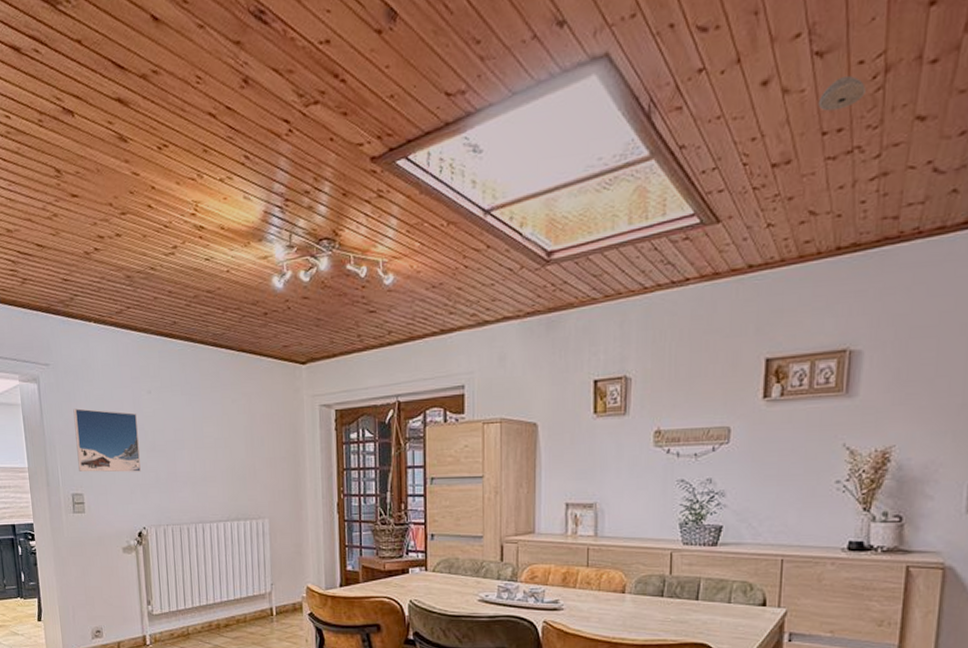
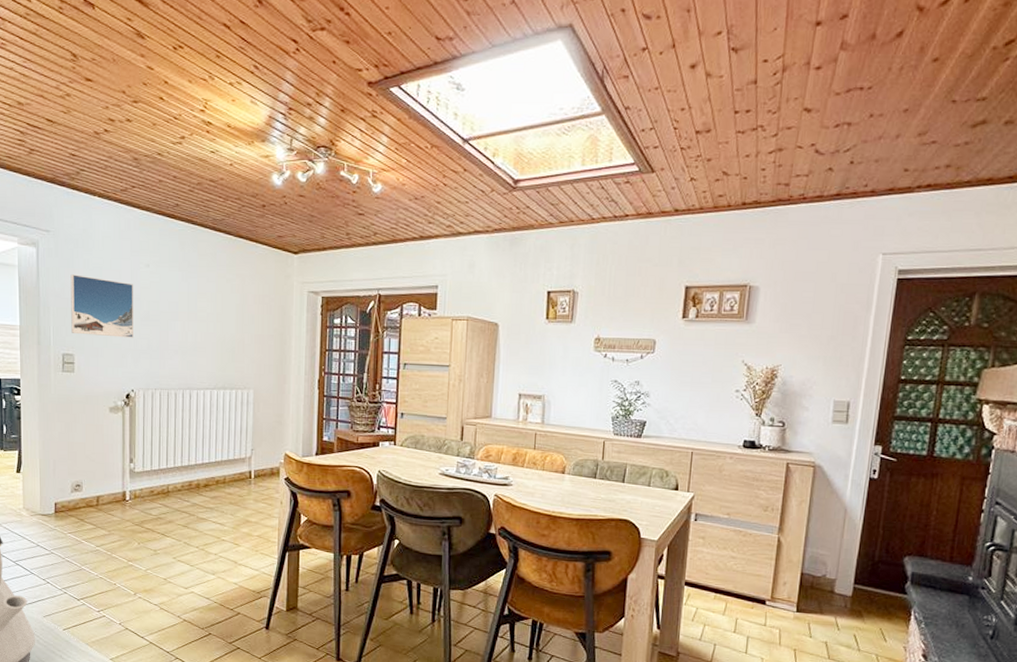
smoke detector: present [817,75,866,111] -> none [732,69,768,95]

